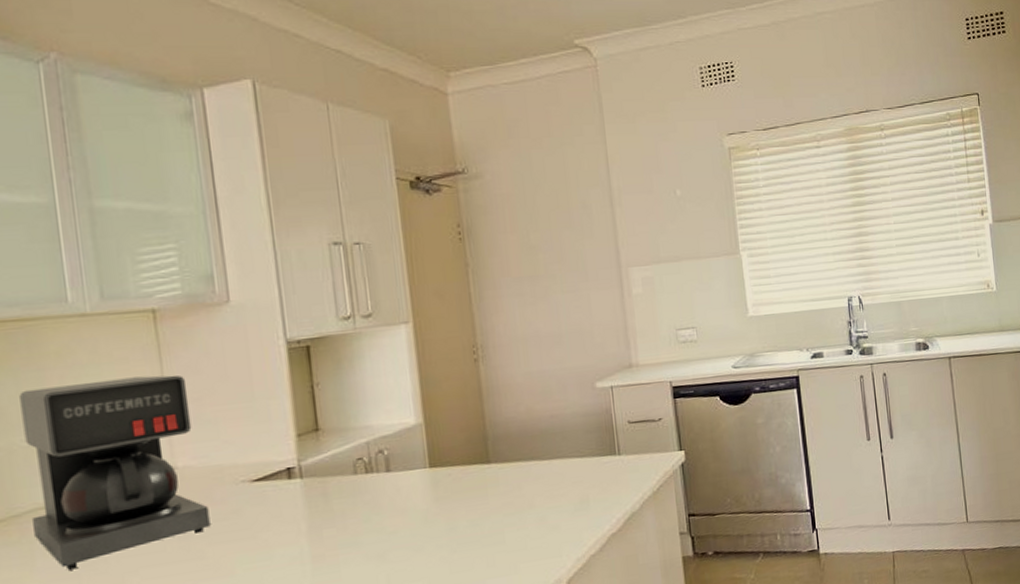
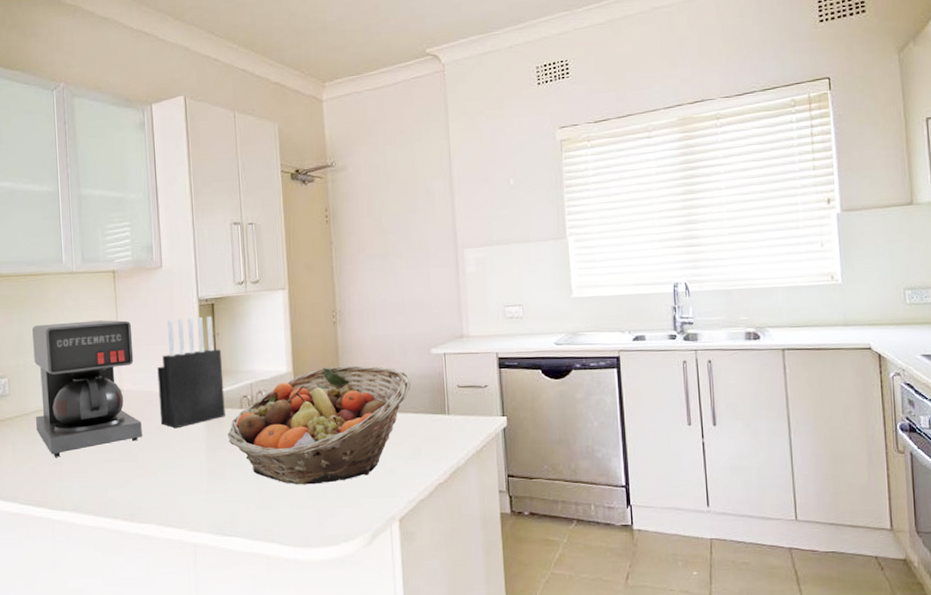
knife block: none [229,361,333,510] -> present [157,316,225,429]
fruit basket: none [337,407,574,559] -> present [227,365,412,485]

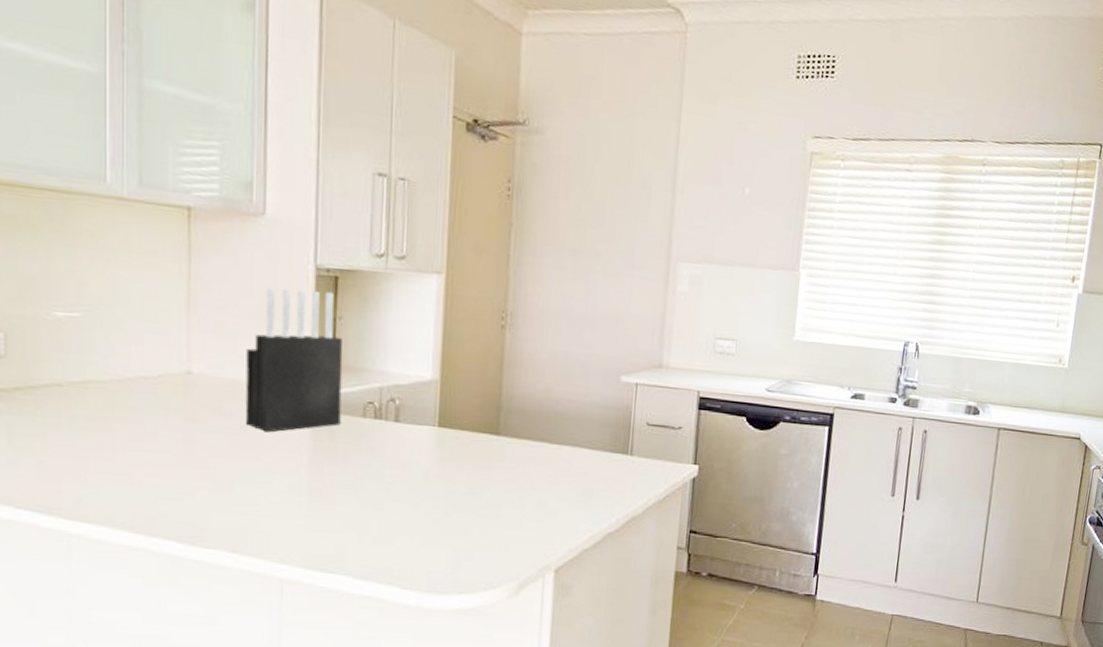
coffee maker: present [32,320,142,457] -> none [47,263,217,451]
fruit basket: present [227,365,412,485] -> none [341,379,592,521]

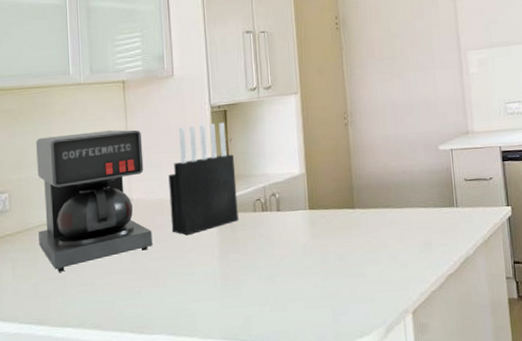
coffee maker: none [47,263,217,451] -> present [36,129,153,272]

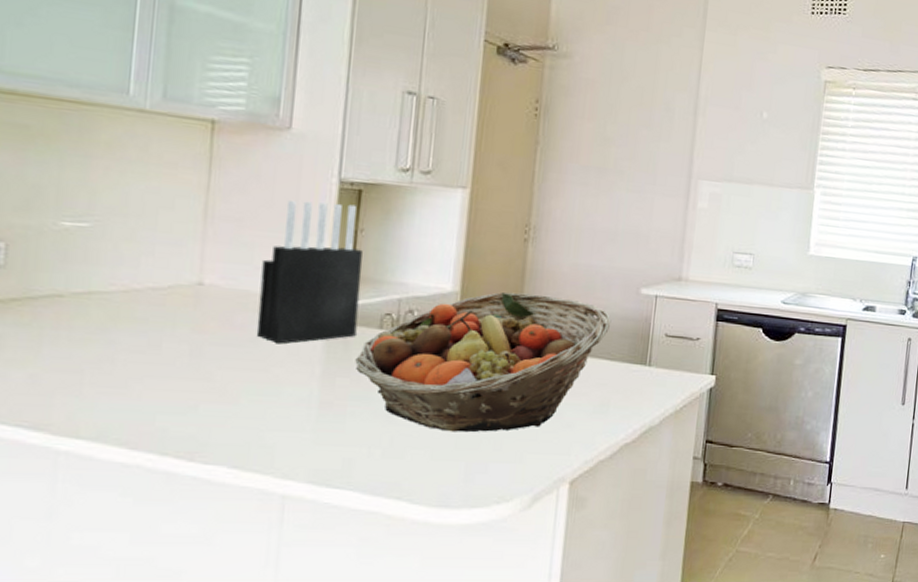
coffee maker: present [36,129,153,272] -> none [46,173,231,364]
fruit basket: none [241,164,421,285] -> present [355,291,612,433]

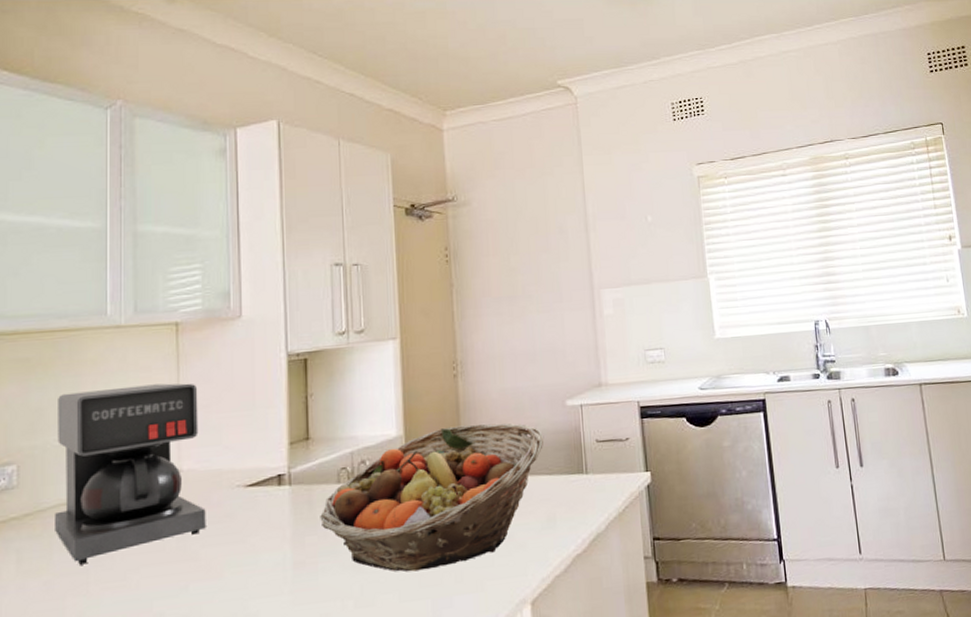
coffee maker: none [46,173,231,364] -> present [53,383,206,565]
knife block: present [256,199,363,344] -> none [230,373,318,515]

